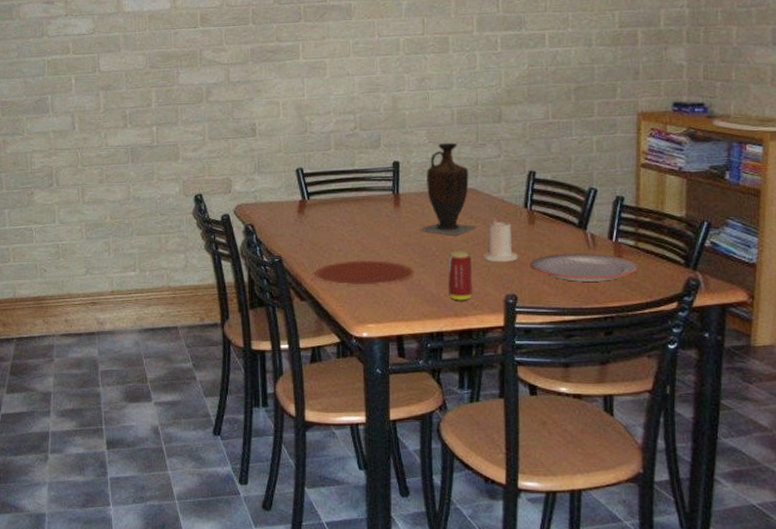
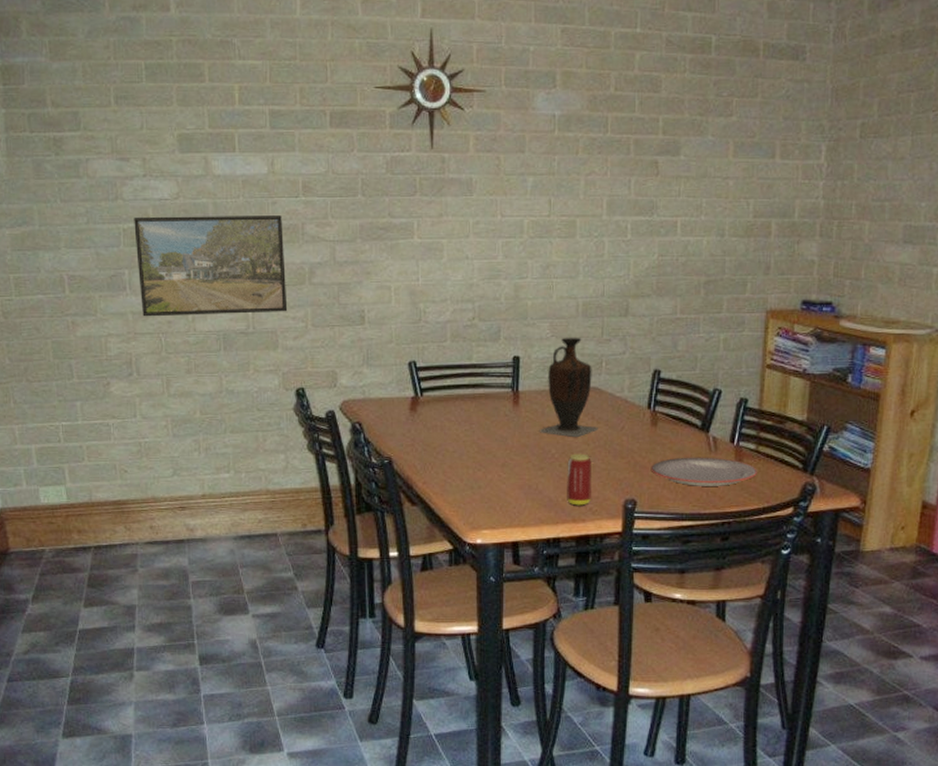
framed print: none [56,44,188,135] -> present [134,215,288,317]
plate: present [314,260,415,286] -> none [426,463,532,490]
candle: present [484,218,518,263] -> none [604,419,639,466]

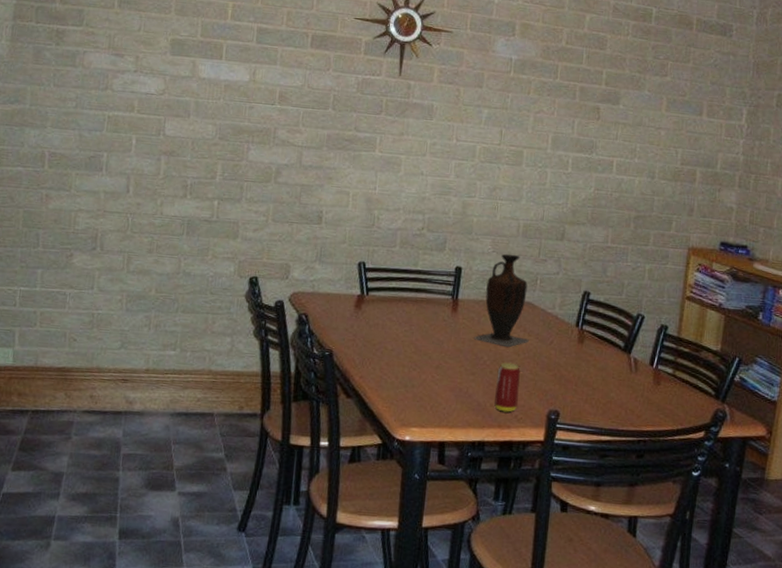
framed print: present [134,215,288,317] -> none [114,106,257,206]
plate: present [652,457,758,486] -> none [576,375,674,406]

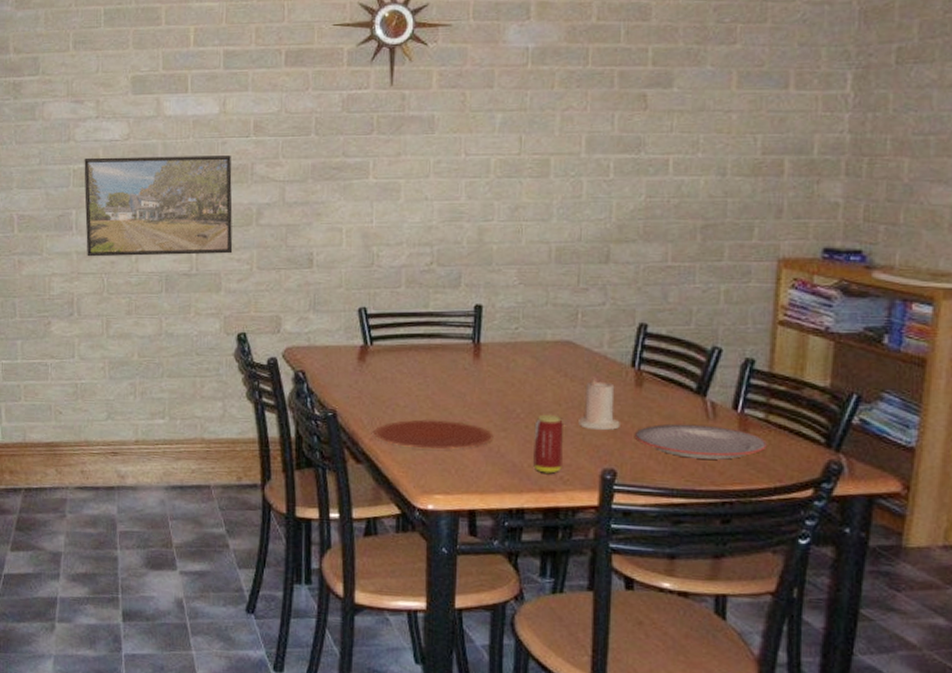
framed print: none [114,106,257,206] -> present [84,155,233,257]
plate: none [364,362,464,389] -> present [374,419,494,450]
vase: present [473,253,529,348] -> none [502,285,572,397]
candle: none [532,333,565,378] -> present [578,377,620,431]
plate: none [576,375,674,406] -> present [635,423,768,460]

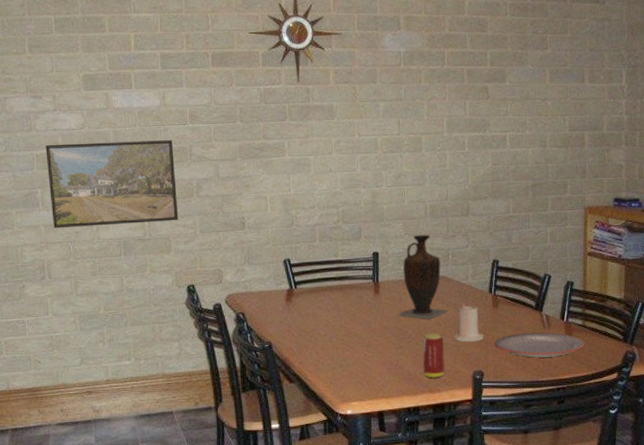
plate: present [374,419,494,450] -> none [302,343,393,367]
vase: none [502,285,572,397] -> present [397,234,448,320]

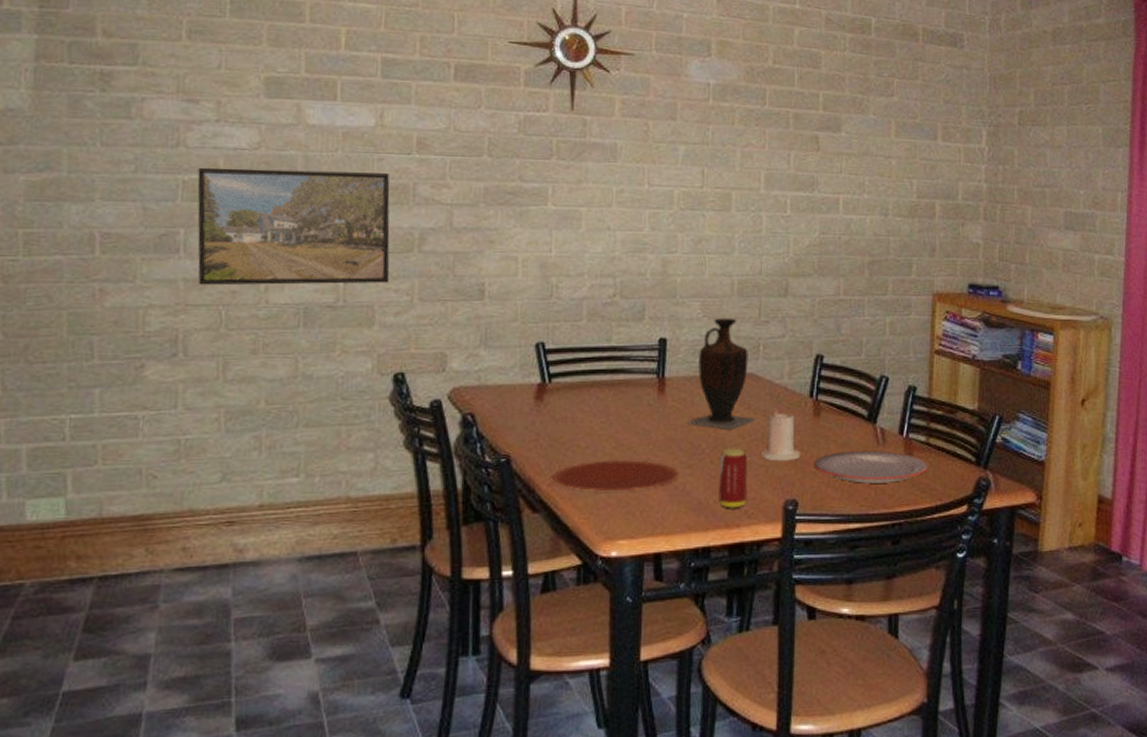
plate: none [302,343,393,367] -> present [552,460,679,492]

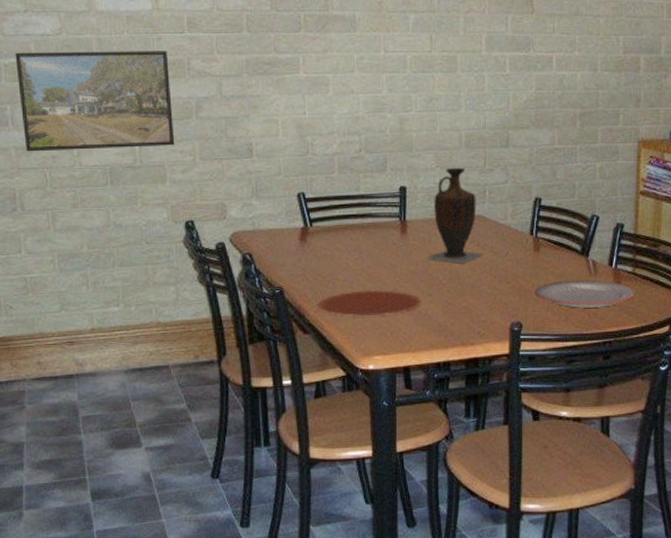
beverage can: present [719,448,747,509] -> none [455,279,479,330]
candle: present [762,408,800,462] -> none [490,245,523,290]

